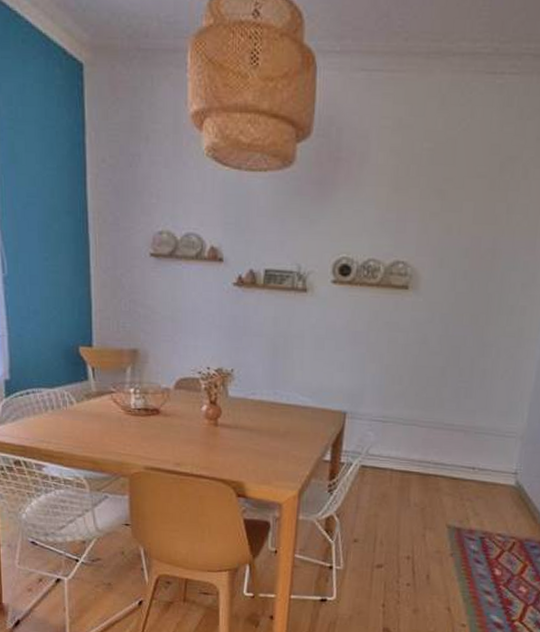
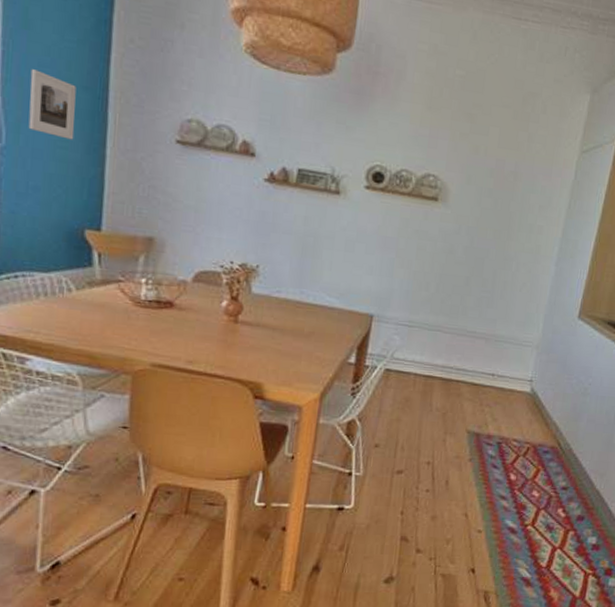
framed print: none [21,201,63,264] -> present [28,69,76,140]

